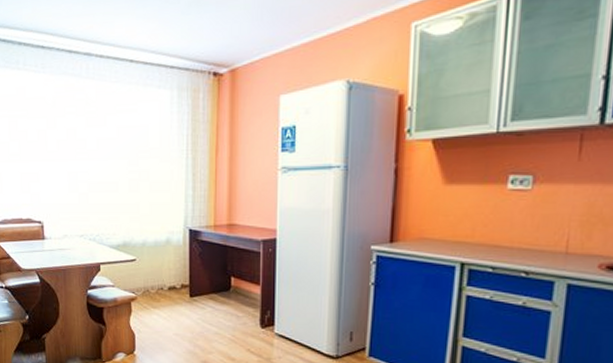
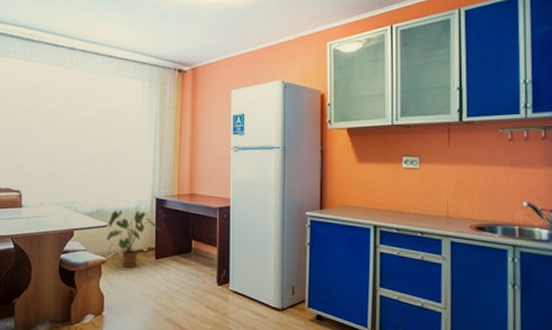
house plant: none [135,242,195,305] -> present [107,210,160,267]

